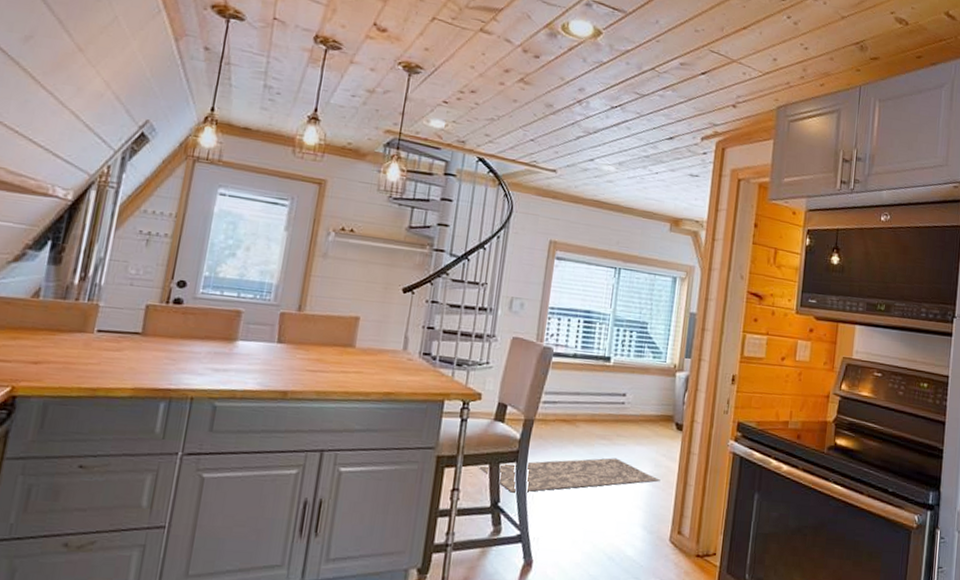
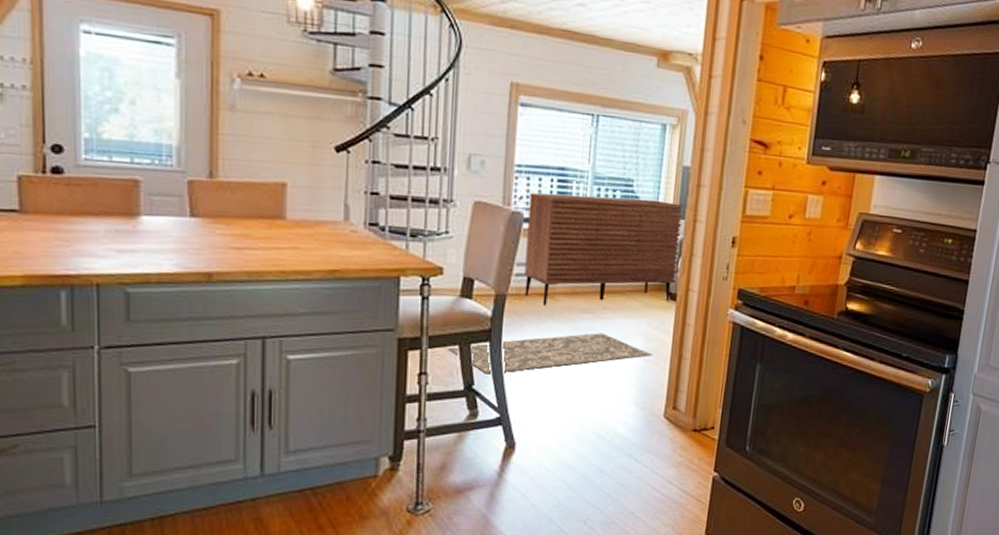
sideboard: none [550,331,691,432] -> present [524,193,684,306]

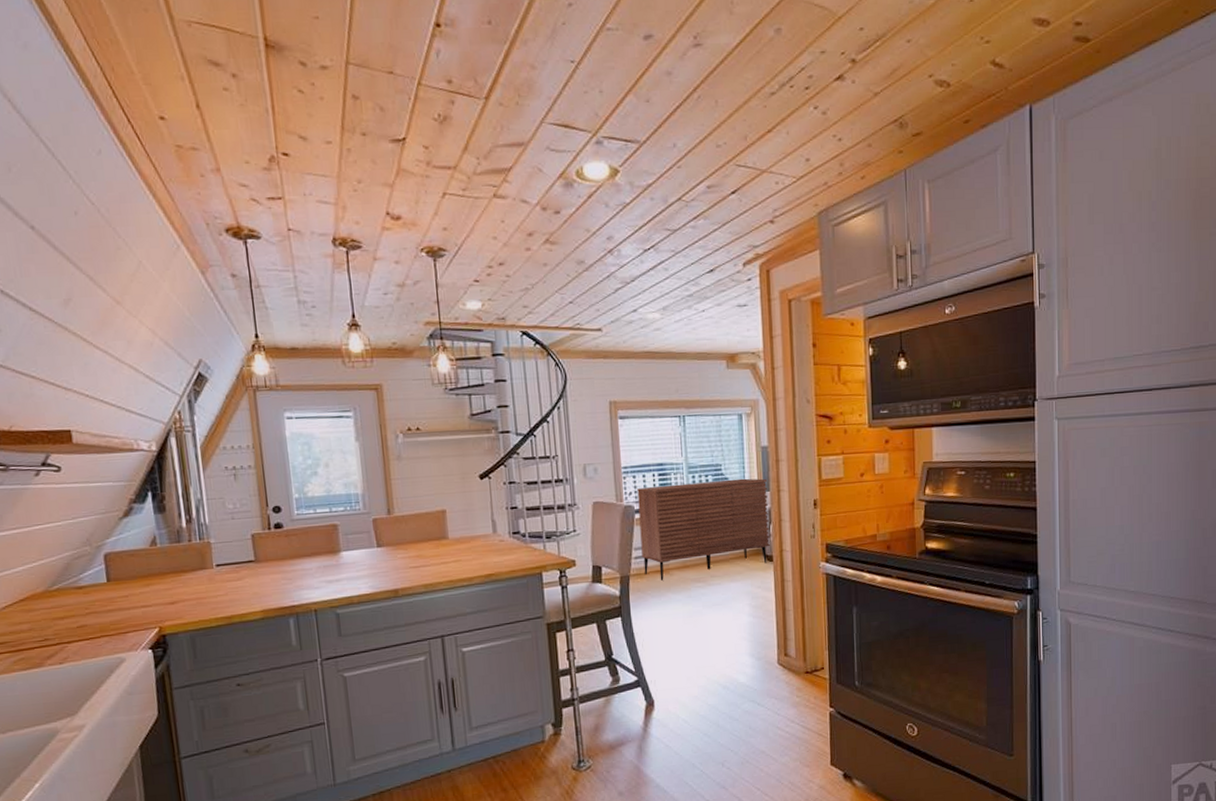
rug: present [445,333,653,374] -> none [586,597,760,645]

